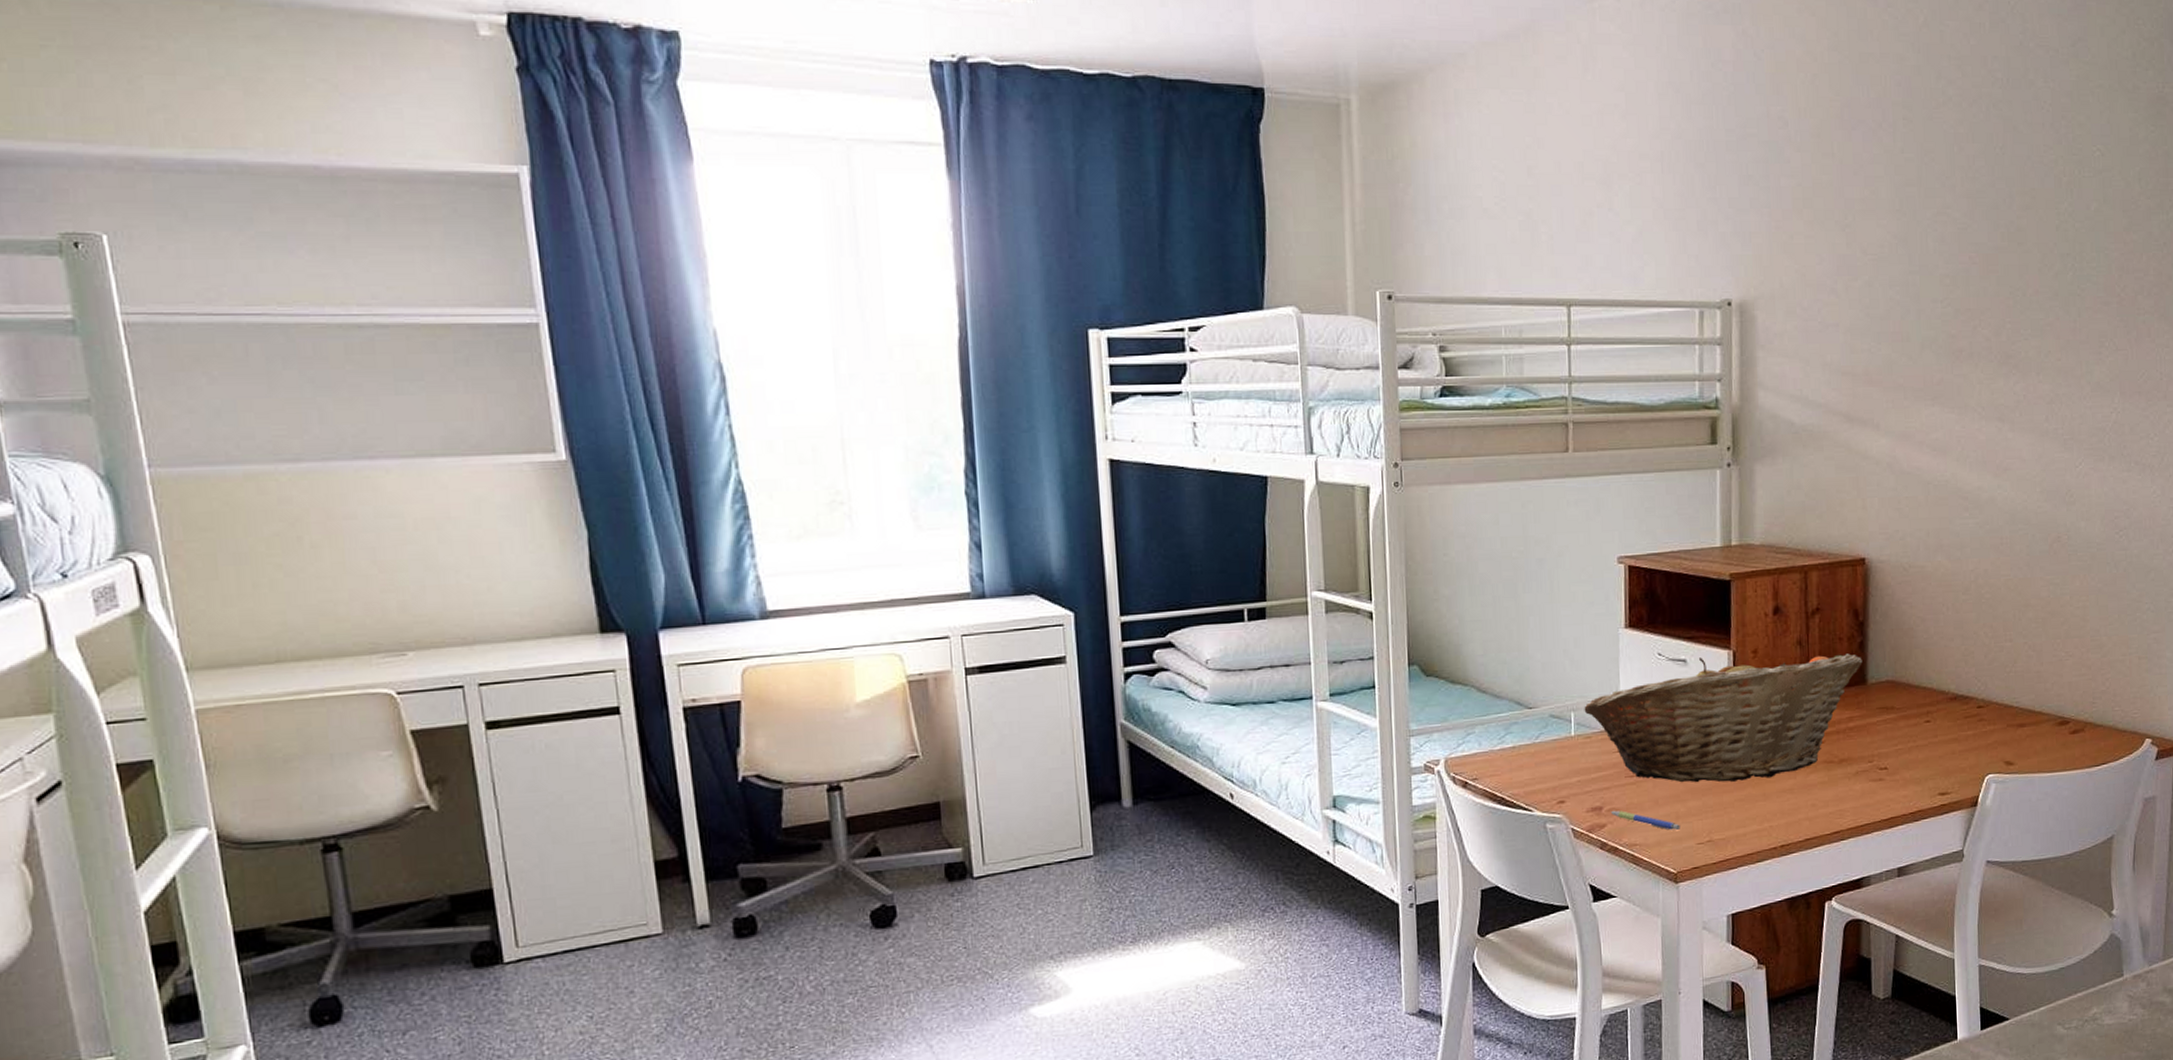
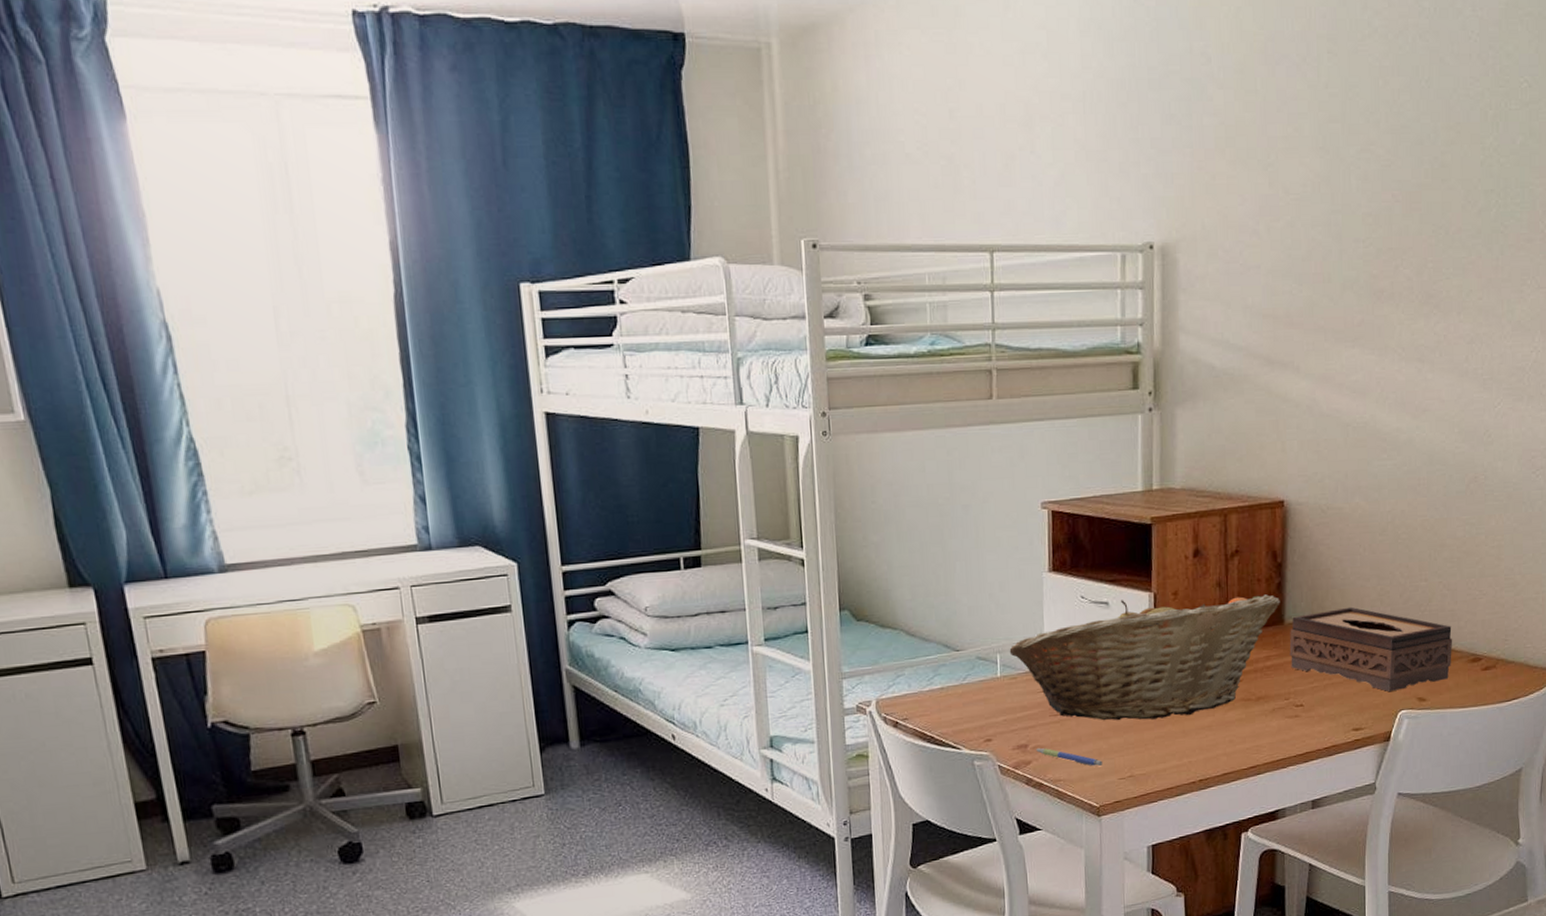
tissue box: none [1872,667,2040,756] -> present [1289,606,1453,692]

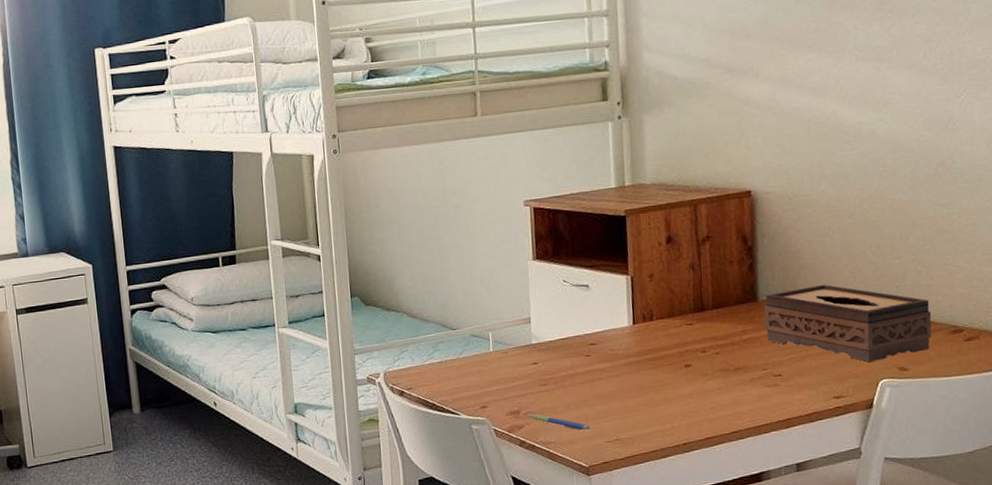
fruit basket: present [1009,594,1280,720] -> none [500,275,753,389]

